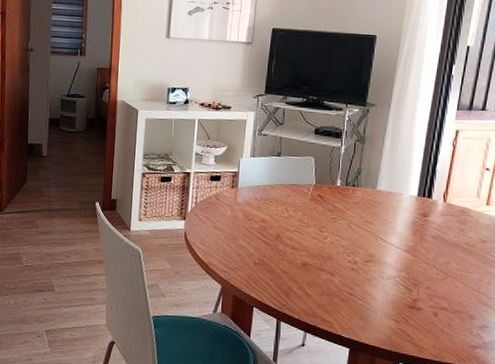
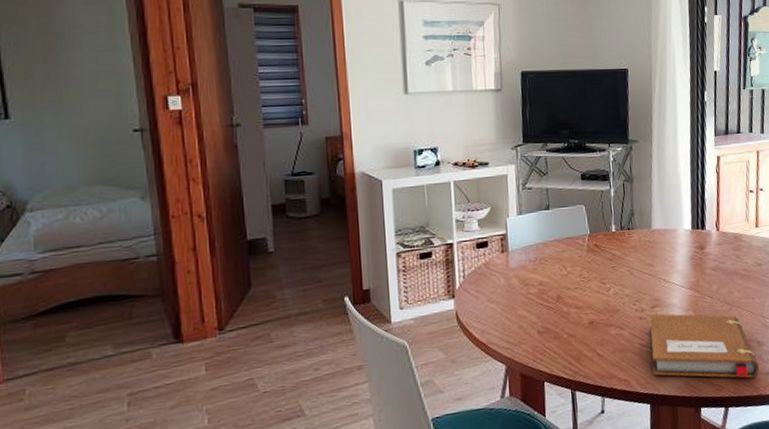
notebook: none [356,267,466,348] -> present [650,313,759,379]

